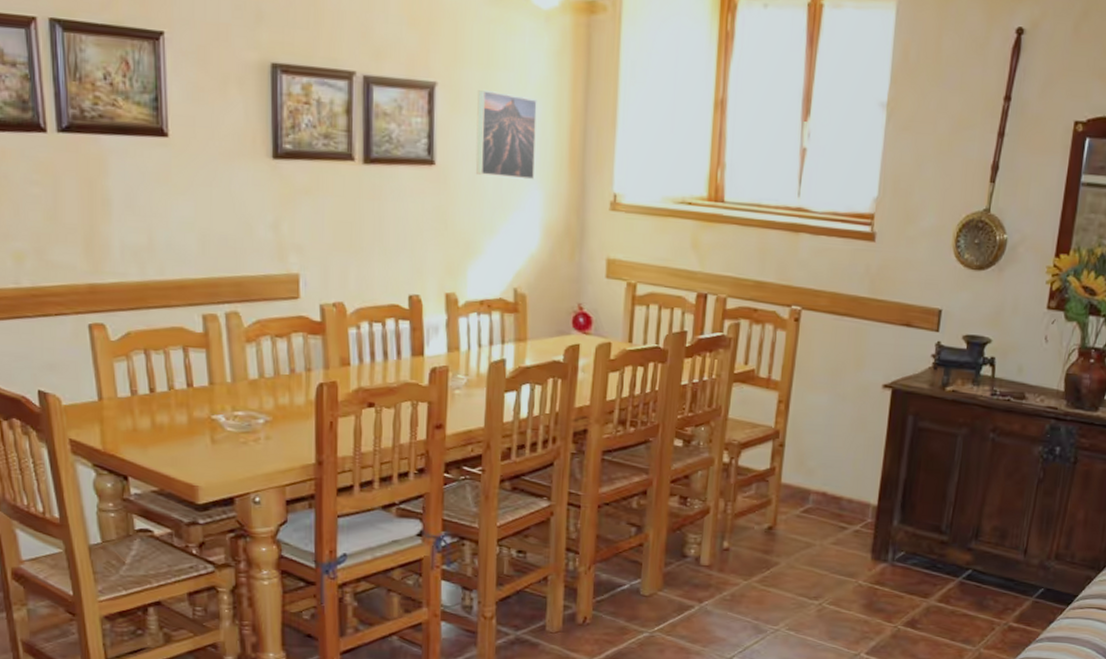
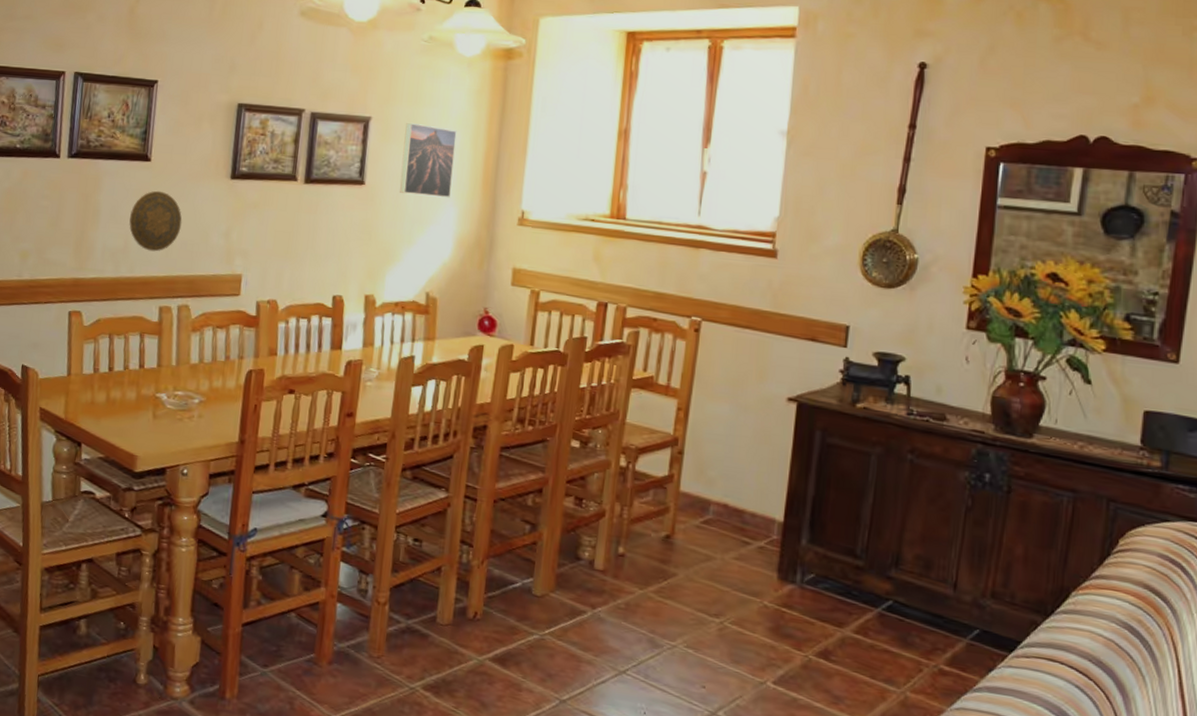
decorative plate: none [151,173,218,249] -> present [129,190,182,252]

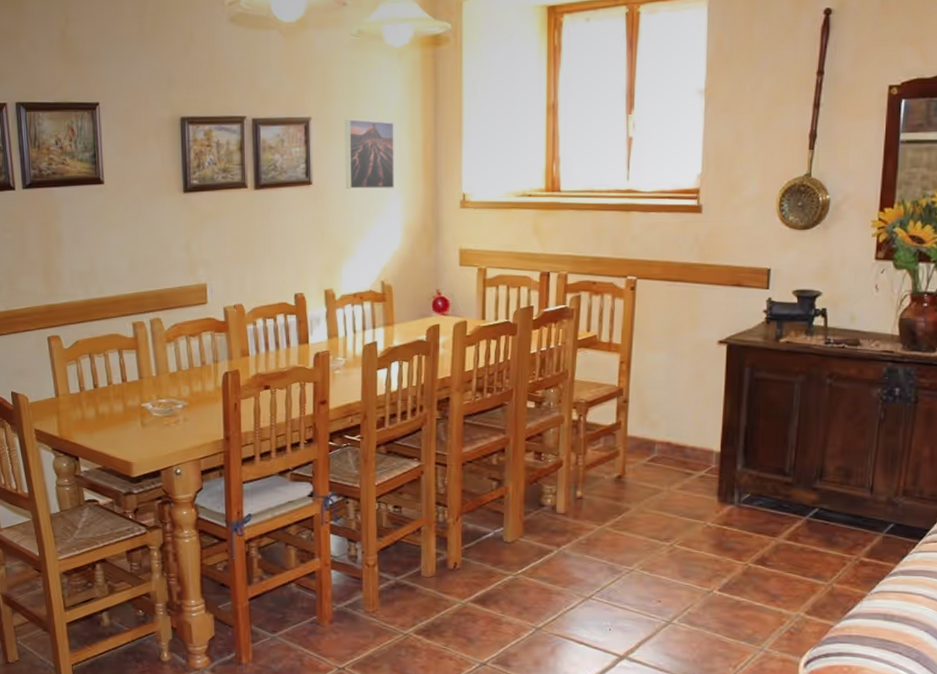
decorative plate: present [129,190,182,252] -> none [92,212,143,271]

